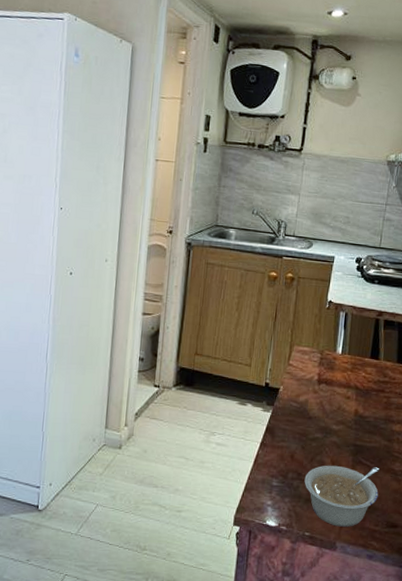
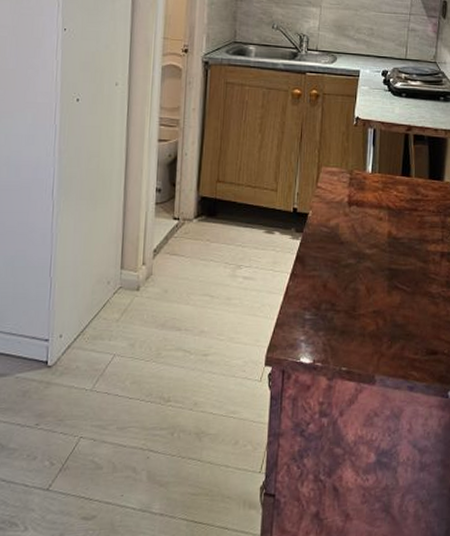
legume: present [304,465,379,527] -> none [338,291,416,358]

